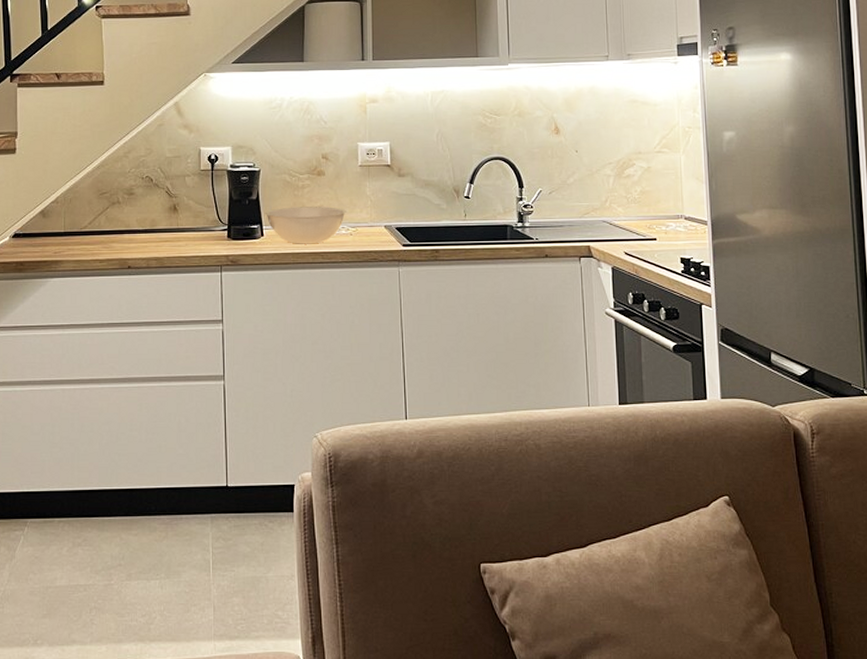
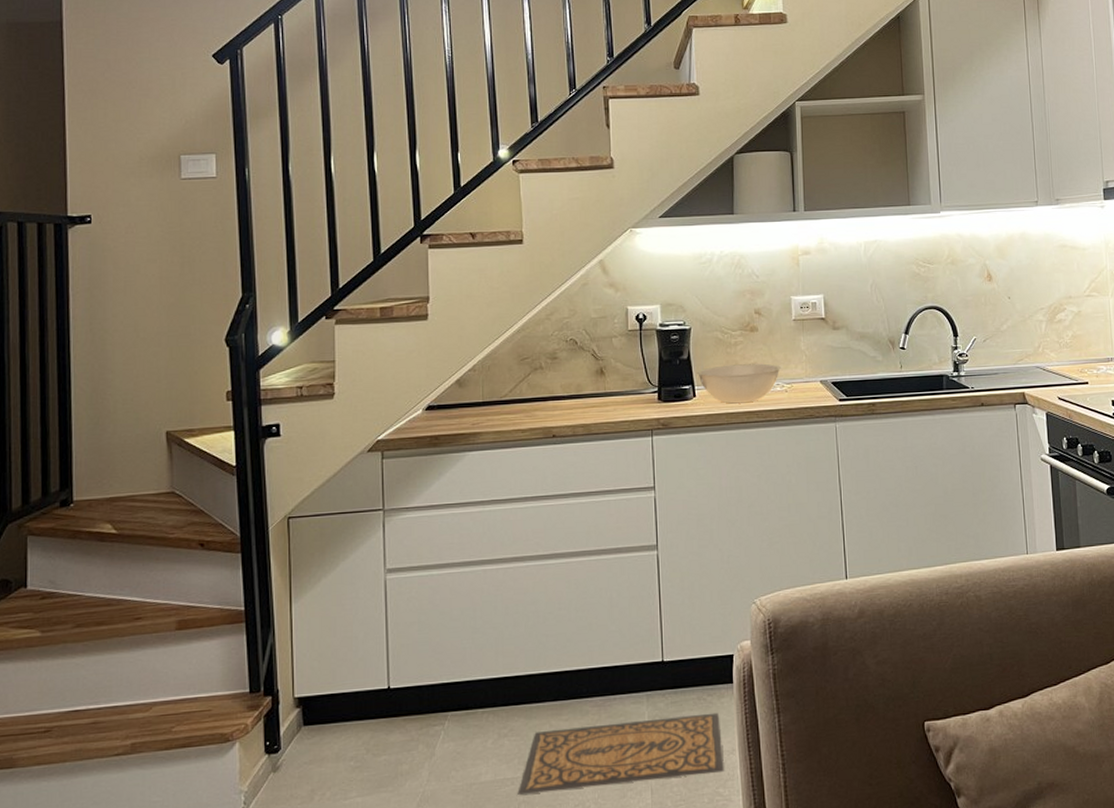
doormat: none [89,539,283,601] -> present [517,712,724,795]

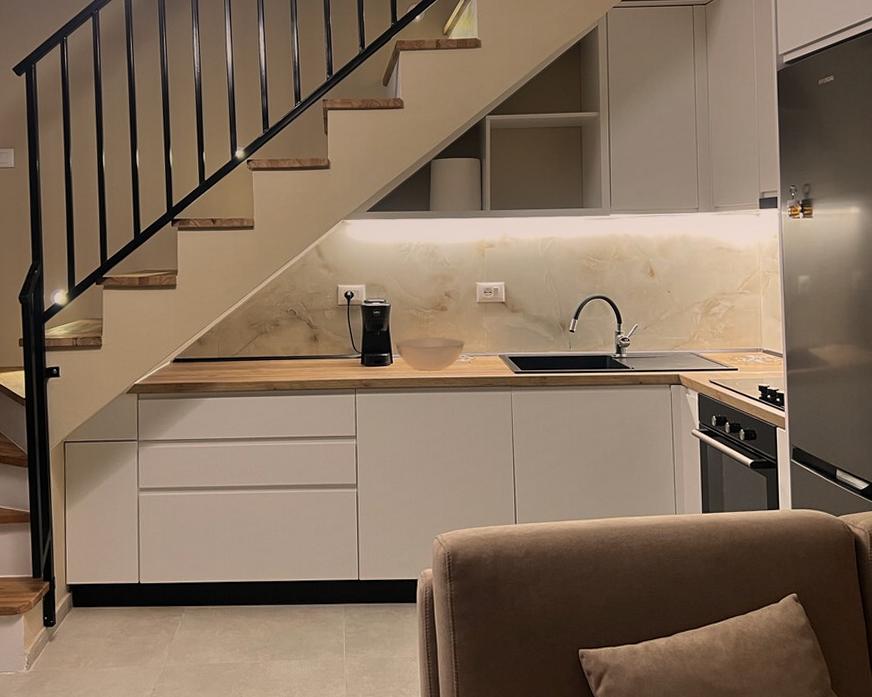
doormat: present [517,712,724,795] -> none [238,626,407,678]

